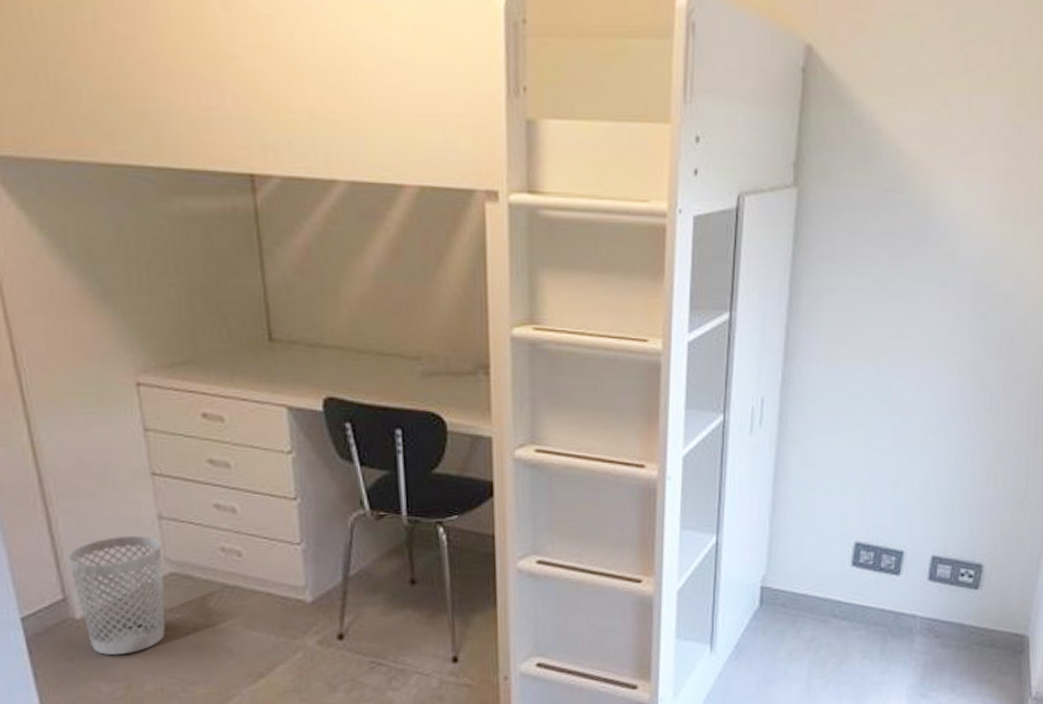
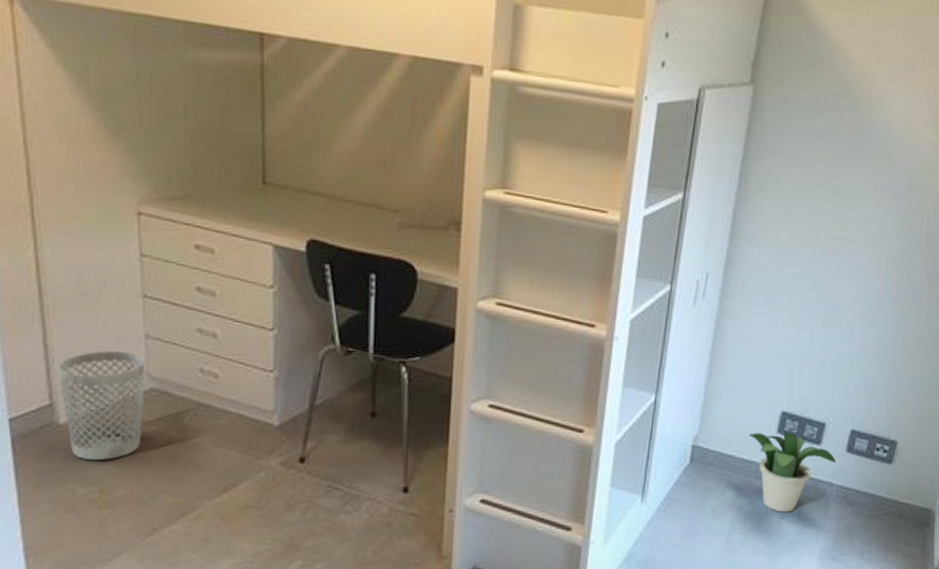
potted plant: none [820,563,917,651] -> present [748,432,836,513]

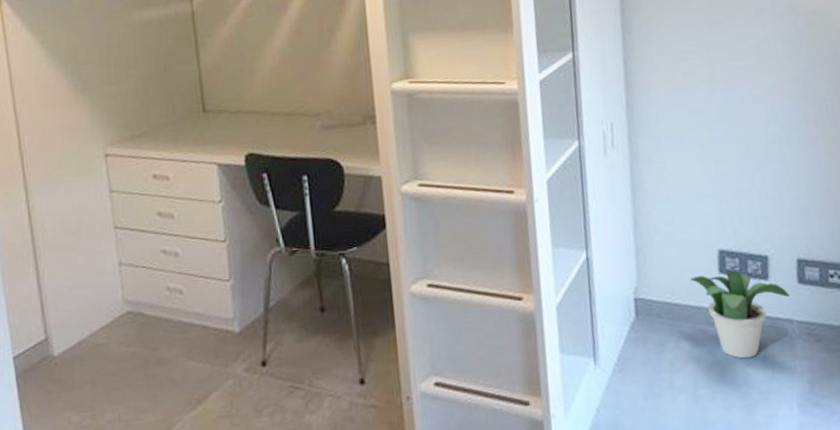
wastebasket: present [57,351,146,461] -> none [49,280,123,388]

